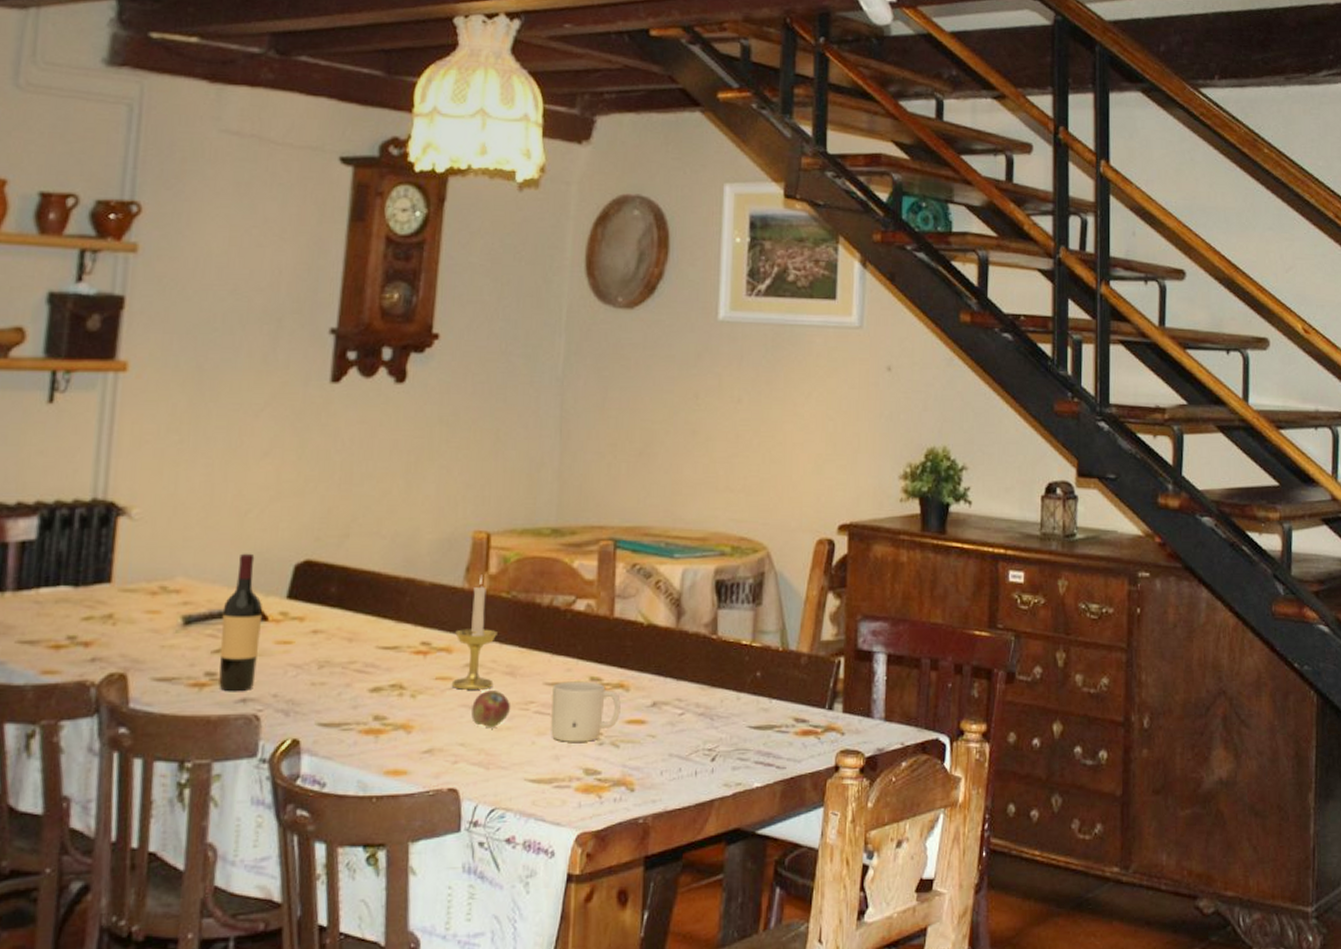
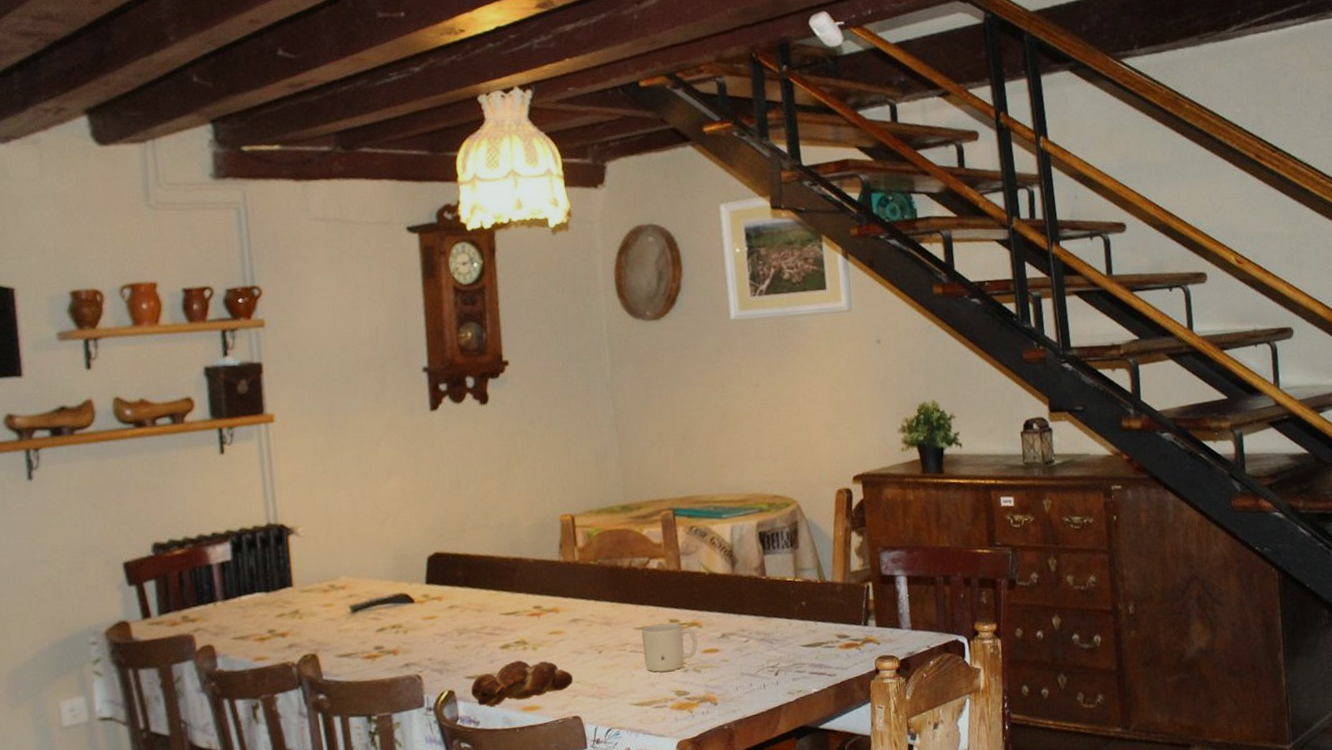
wine bottle: present [219,553,263,691] -> none [379,552,413,659]
bread loaf: none [322,709,457,765] -> present [471,660,574,706]
candlestick: present [451,574,497,690] -> none [559,548,595,640]
fruit: present [471,689,511,727] -> none [581,637,612,667]

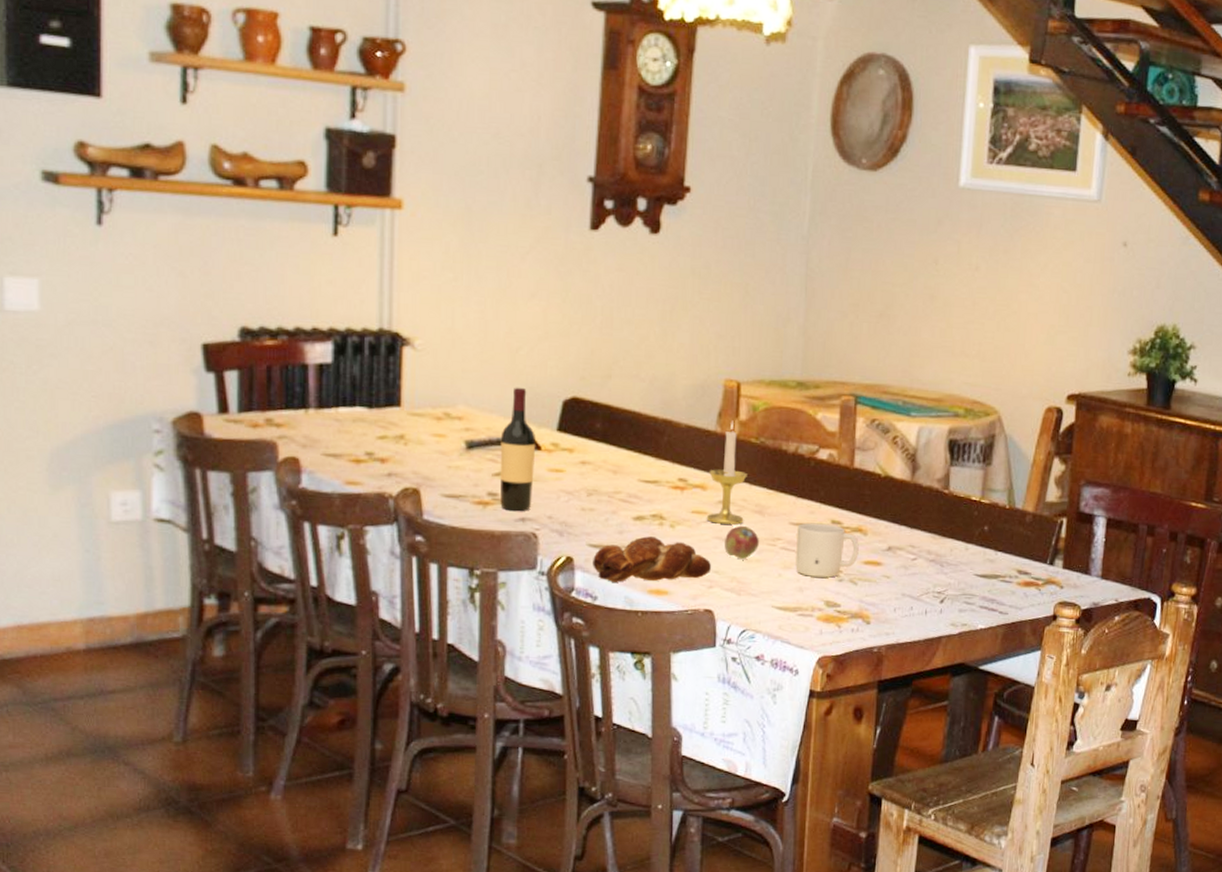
wine bottle: none [379,552,413,659] -> present [500,387,536,511]
candlestick: none [559,548,595,640] -> present [706,420,747,525]
fruit: none [581,637,612,667] -> present [724,525,760,559]

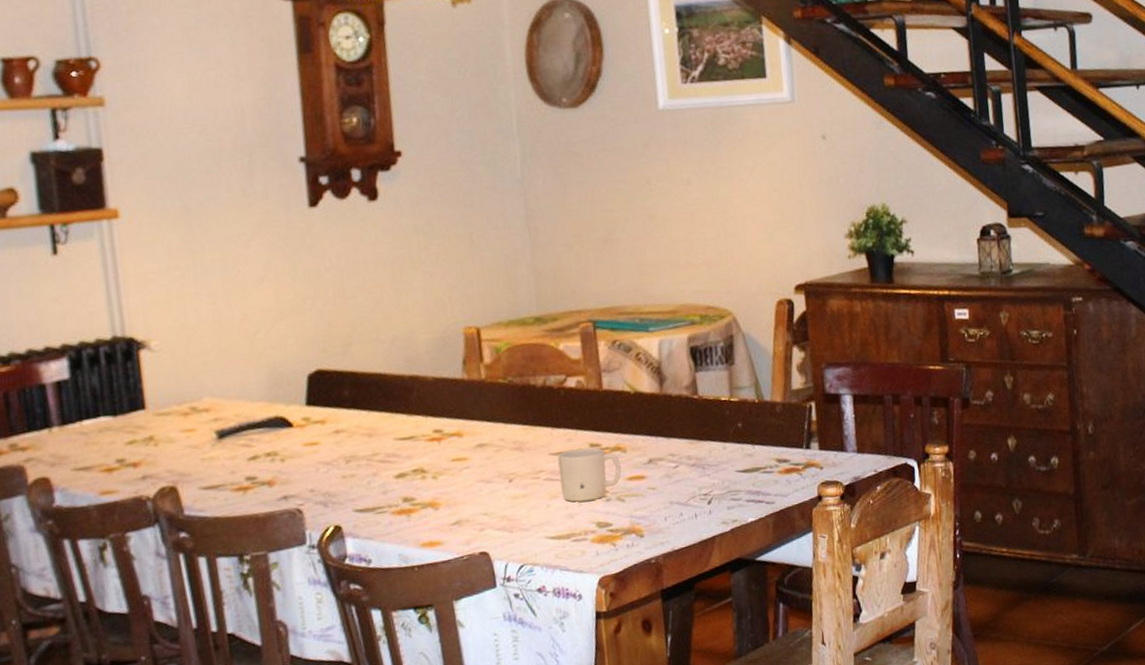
wine bottle: present [500,387,536,511] -> none [250,369,292,491]
bread loaf: present [593,536,712,582] -> none [361,491,481,543]
candlestick: present [706,420,747,525] -> none [463,365,505,467]
fruit: present [724,525,760,559] -> none [488,464,524,497]

